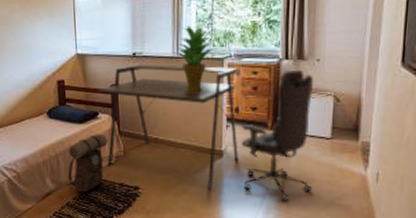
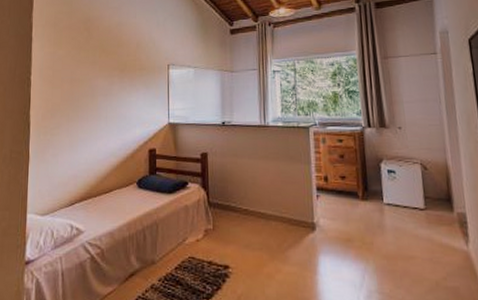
backpack: present [67,134,109,193] -> none [153,205,198,273]
desk: present [99,65,238,189] -> none [189,133,332,268]
potted plant: present [172,26,218,92] -> none [259,96,303,160]
office chair: present [241,69,313,203] -> none [332,137,413,285]

